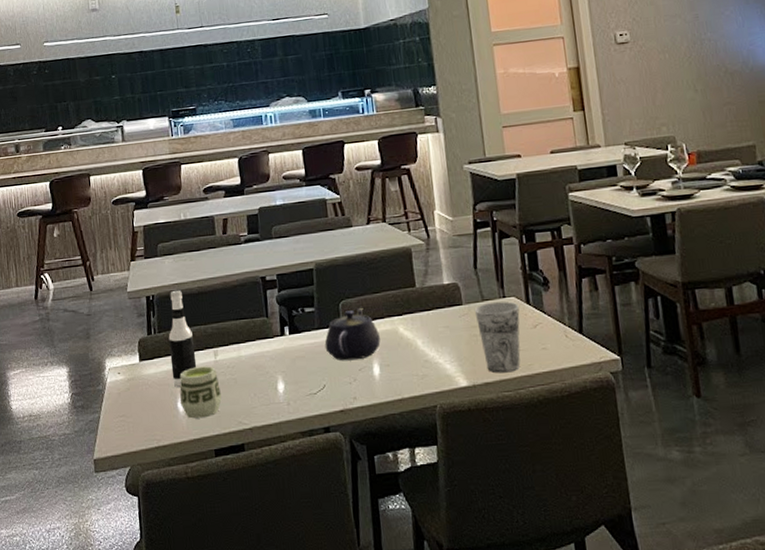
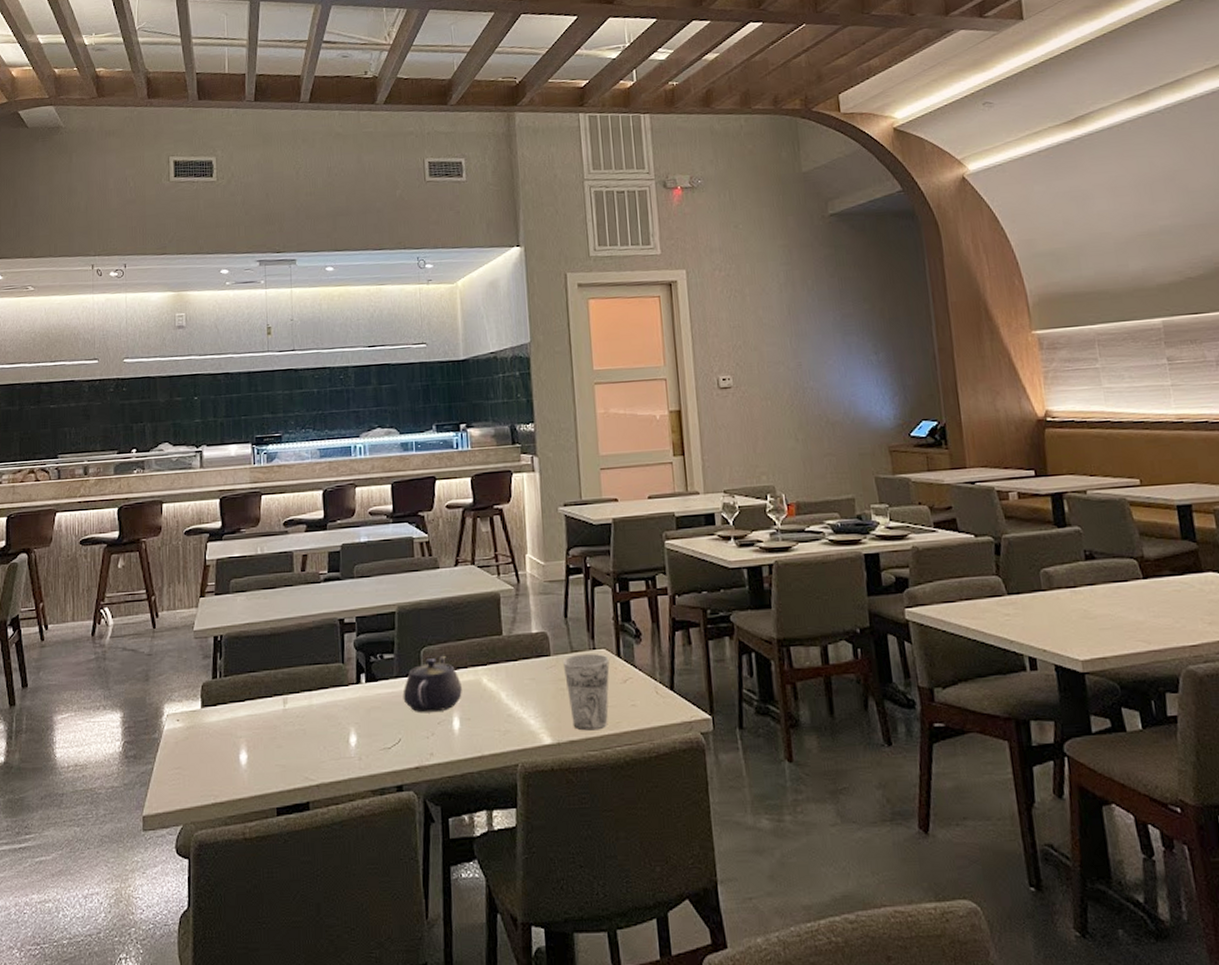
root beer: present [168,290,197,388] -> none [235,630,264,738]
cup: present [179,366,222,419] -> none [242,715,288,773]

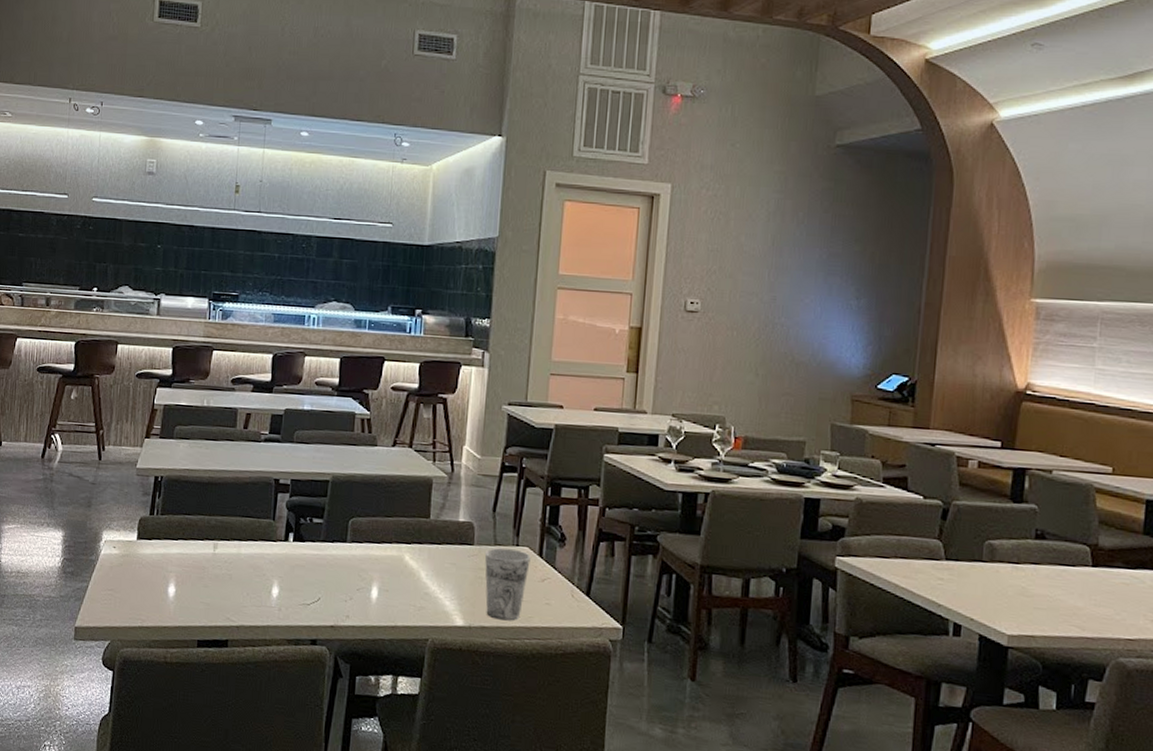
teapot: present [403,655,462,713] -> none [327,528,384,580]

